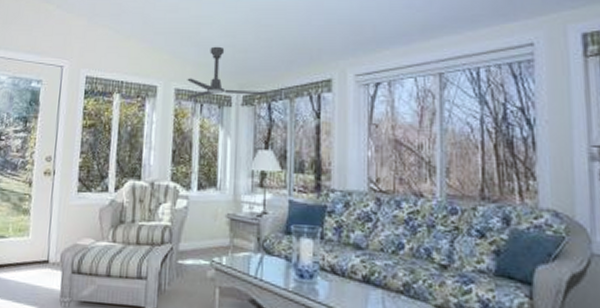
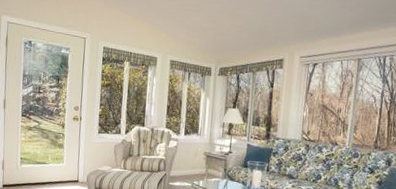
ceiling fan: present [187,46,266,98] -> none [179,29,236,68]

